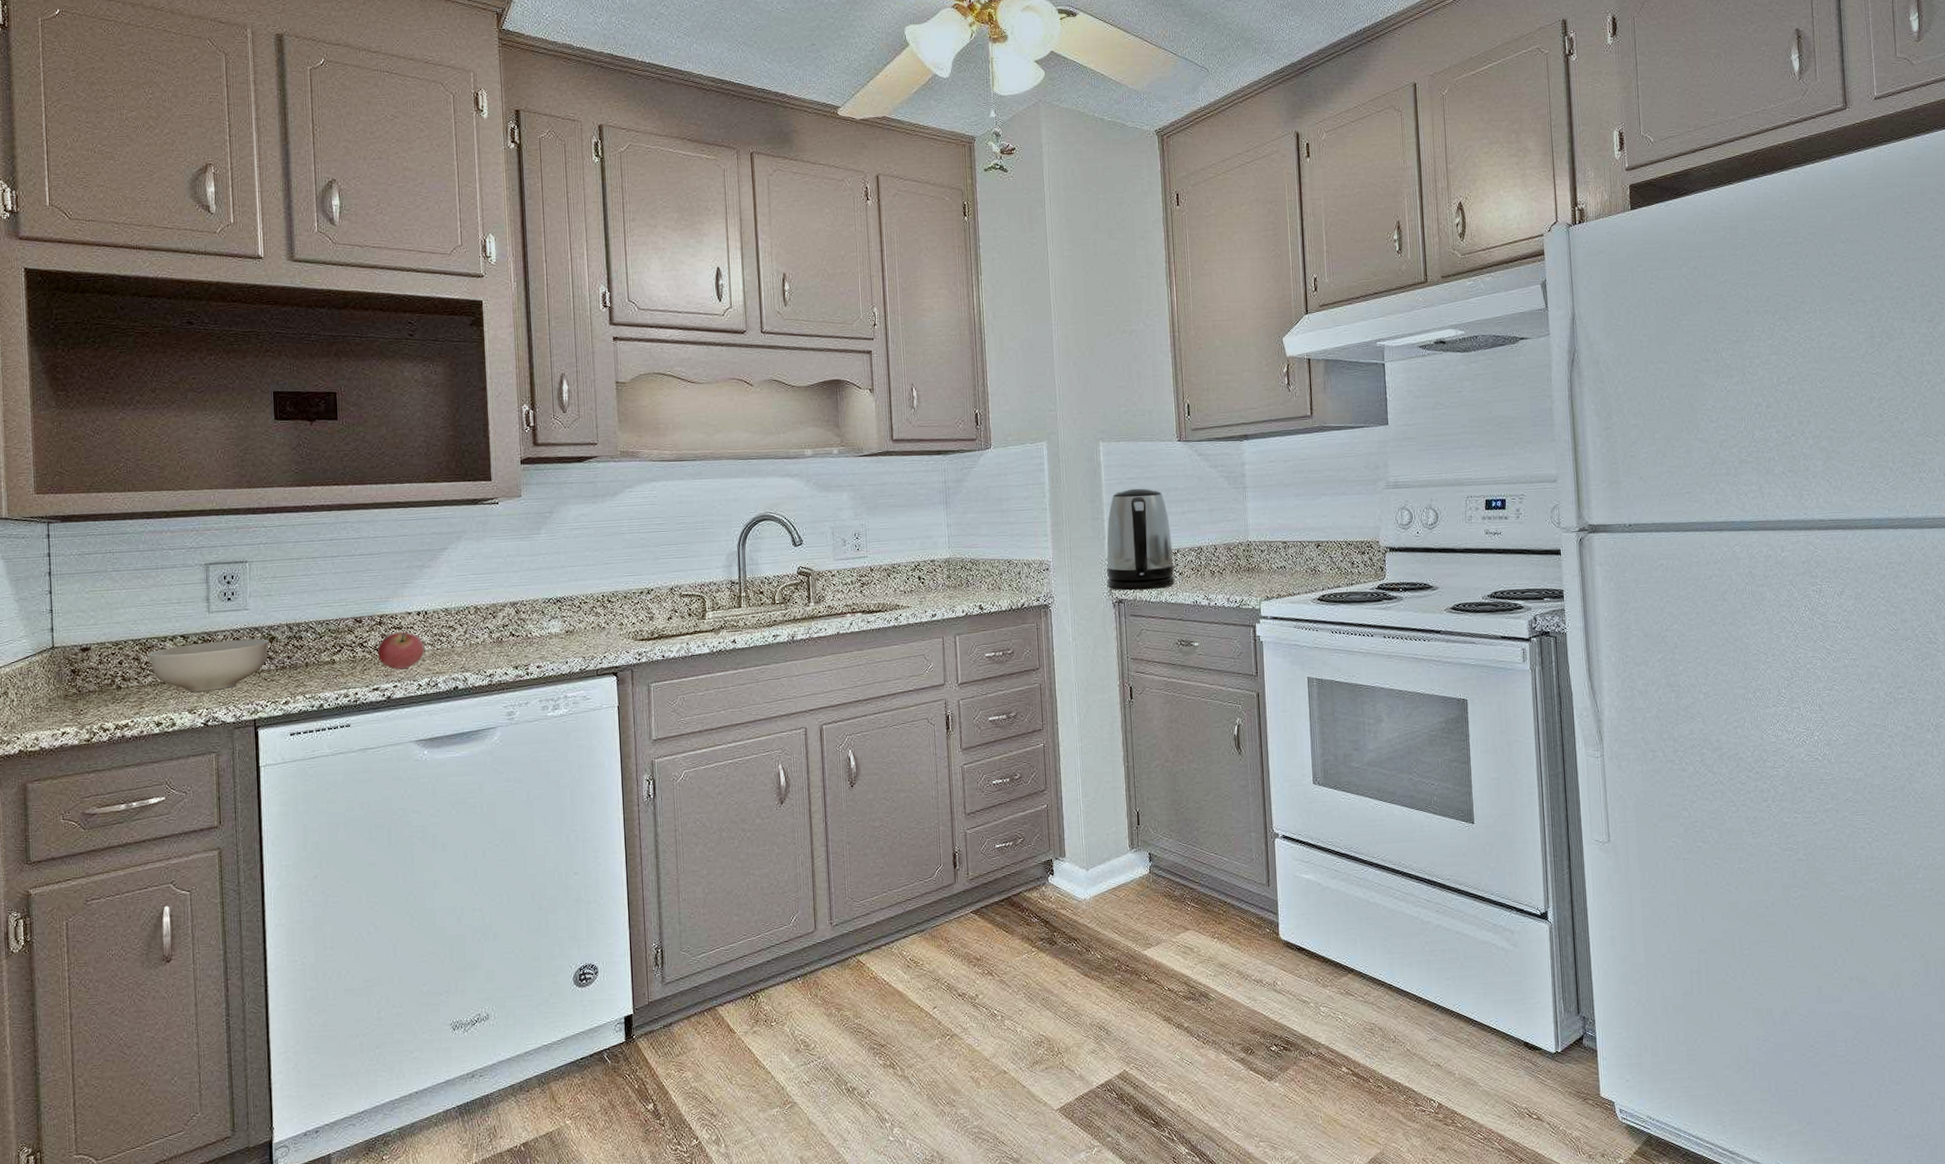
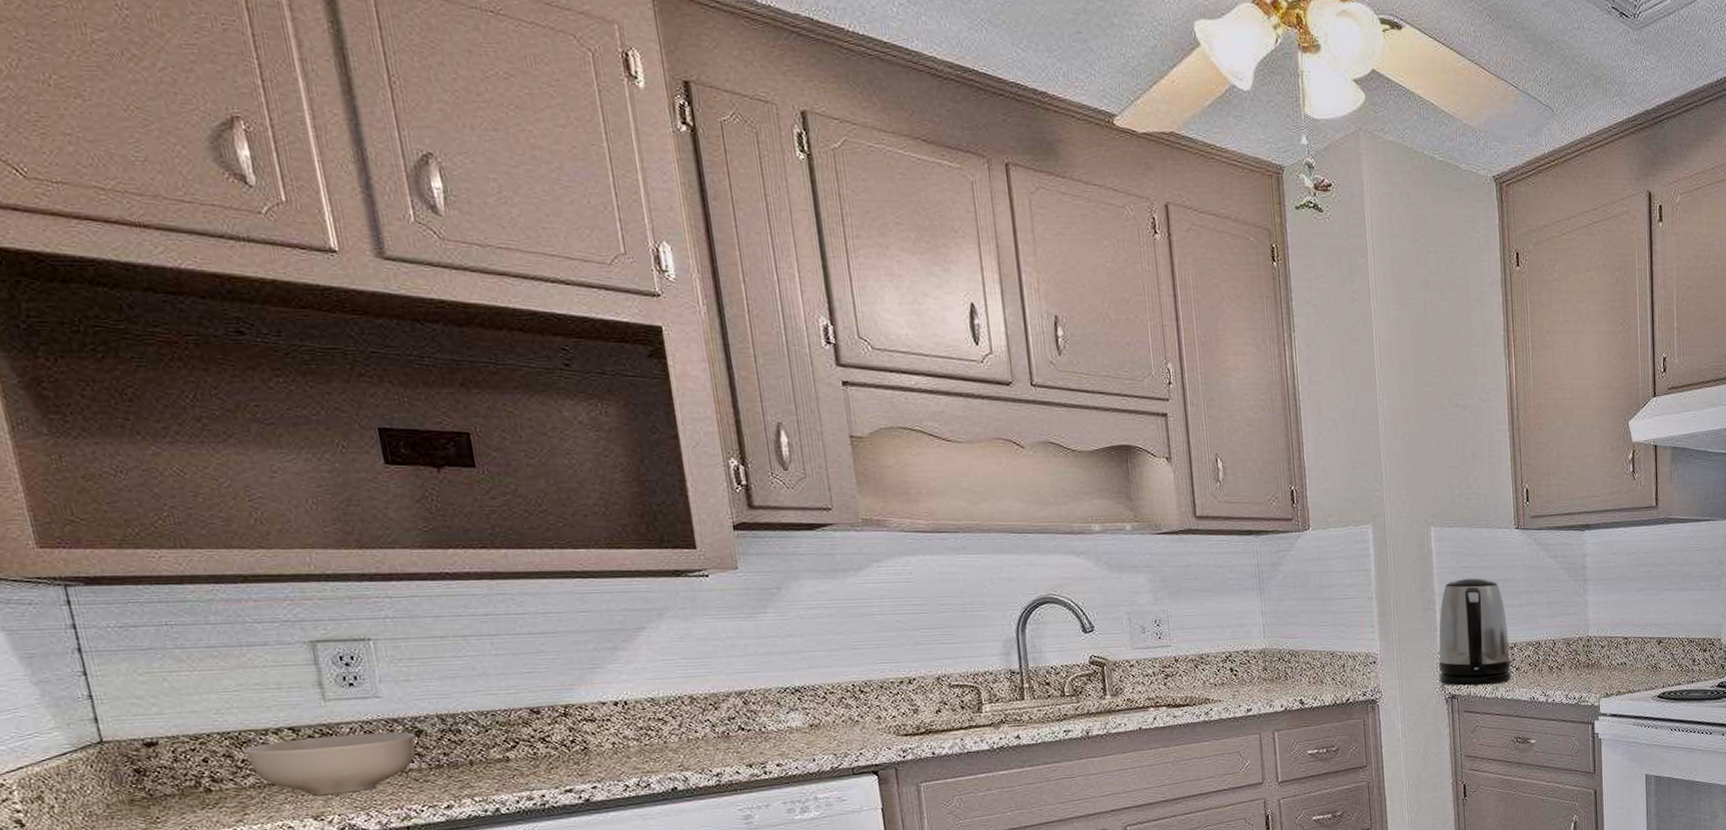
fruit: present [377,631,425,670] -> none [565,724,629,768]

